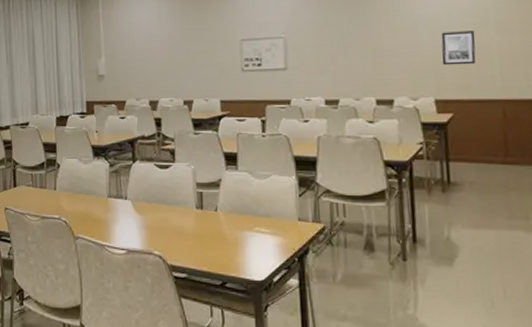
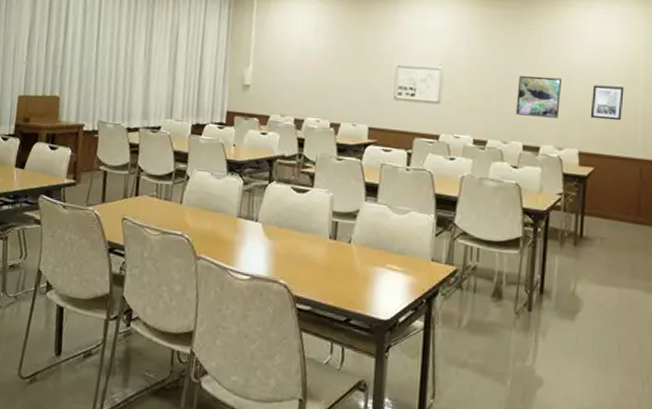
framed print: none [363,30,410,71] -> present [516,76,561,118]

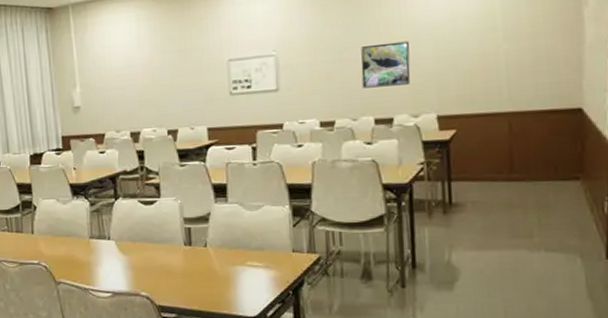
wall art: present [590,85,624,121] -> none [444,38,482,78]

